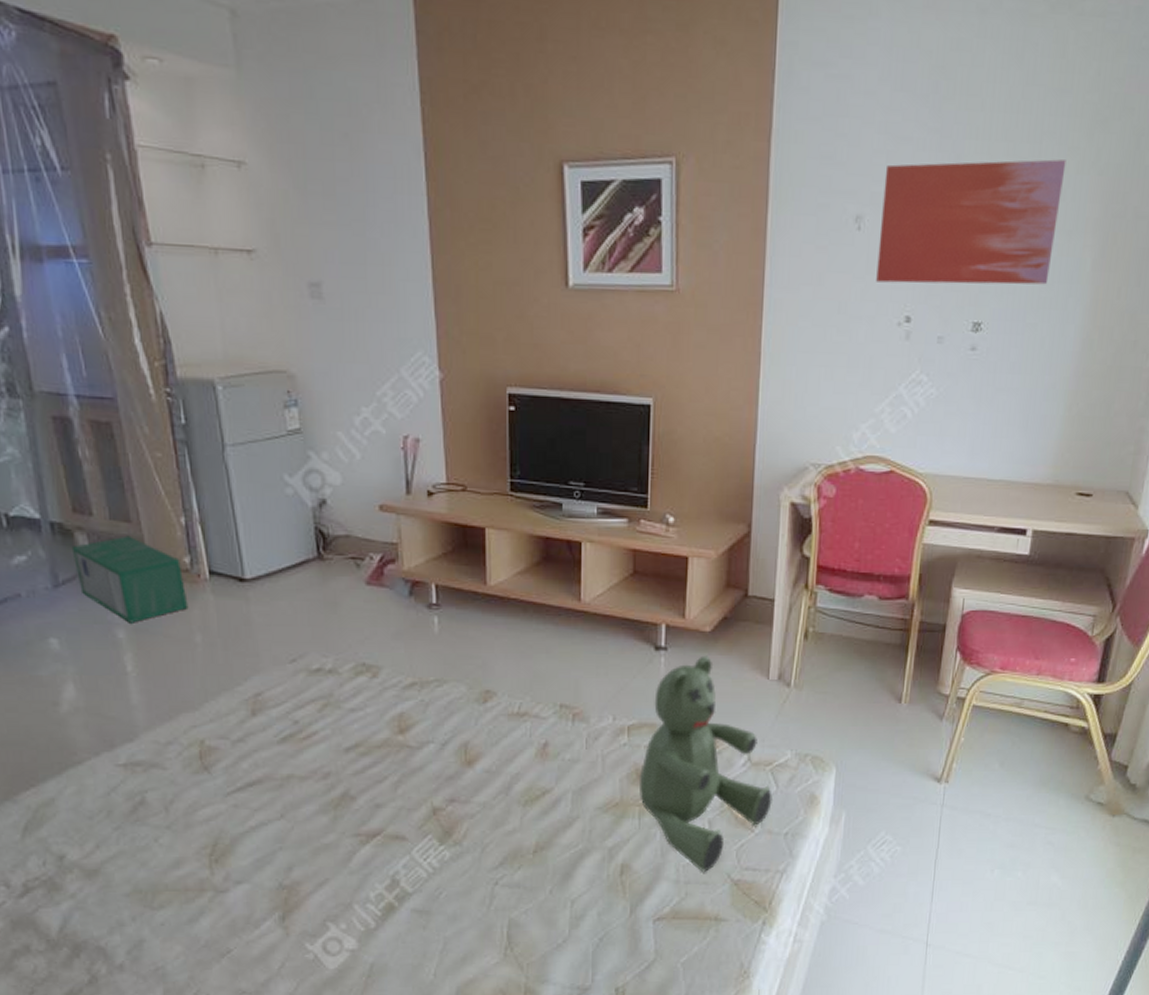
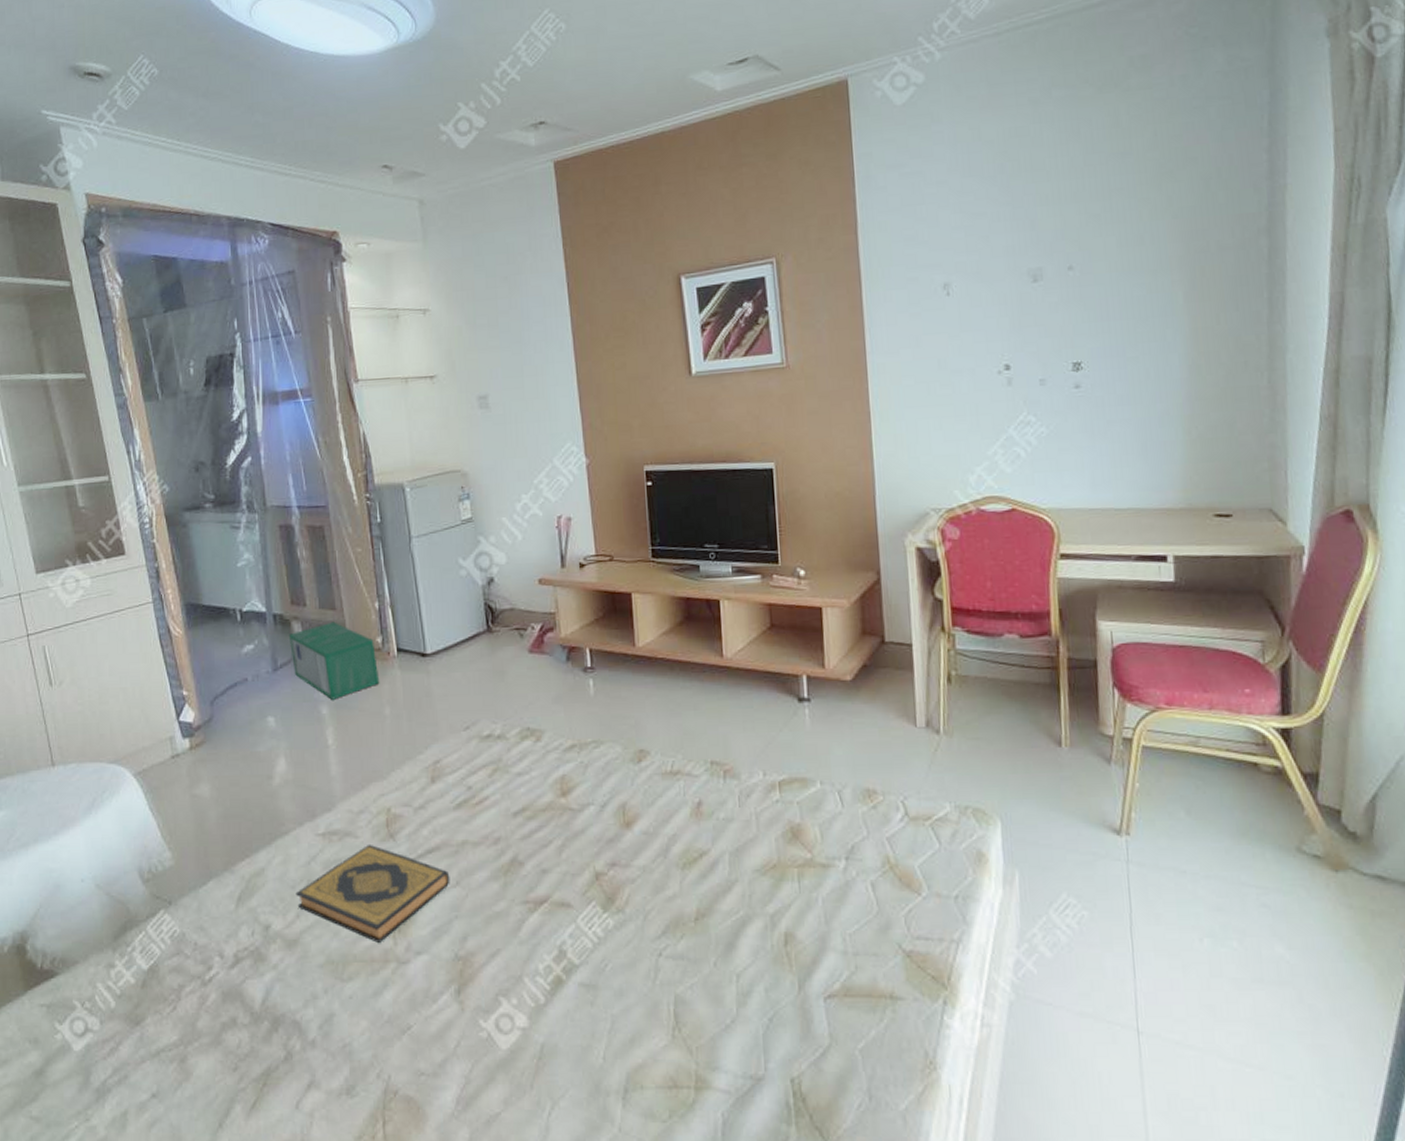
hardback book: none [94,775,274,873] -> present [296,843,450,943]
teddy bear: present [639,655,772,872] -> none [795,705,937,941]
wall art: present [876,159,1066,285] -> none [965,210,1142,338]

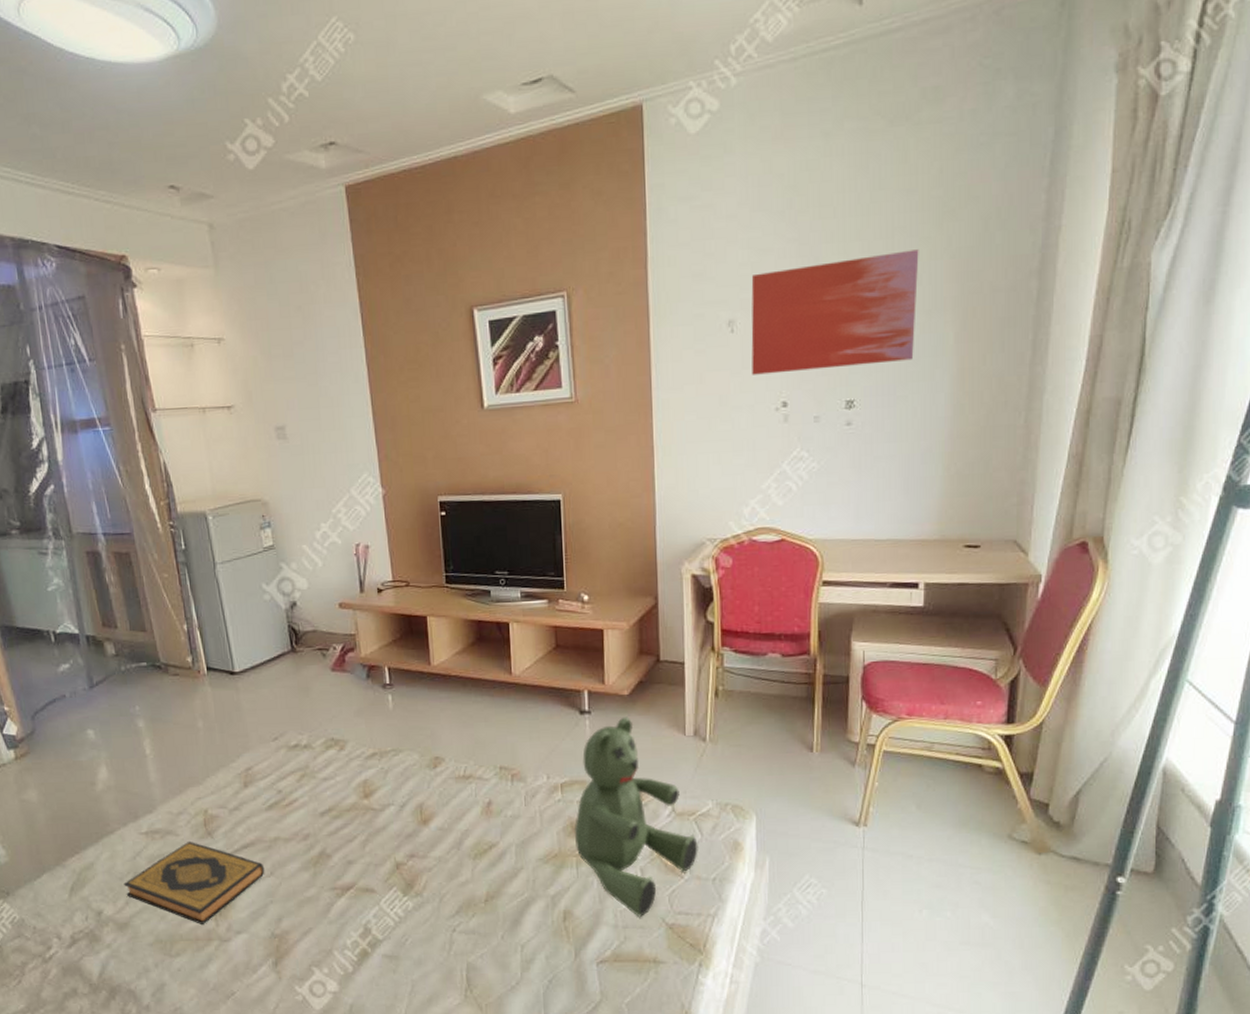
storage bin: present [288,621,380,700] -> none [102,642,192,714]
teddy bear: none [795,705,937,941] -> present [575,716,698,917]
wall art: none [965,210,1142,338] -> present [751,249,919,375]

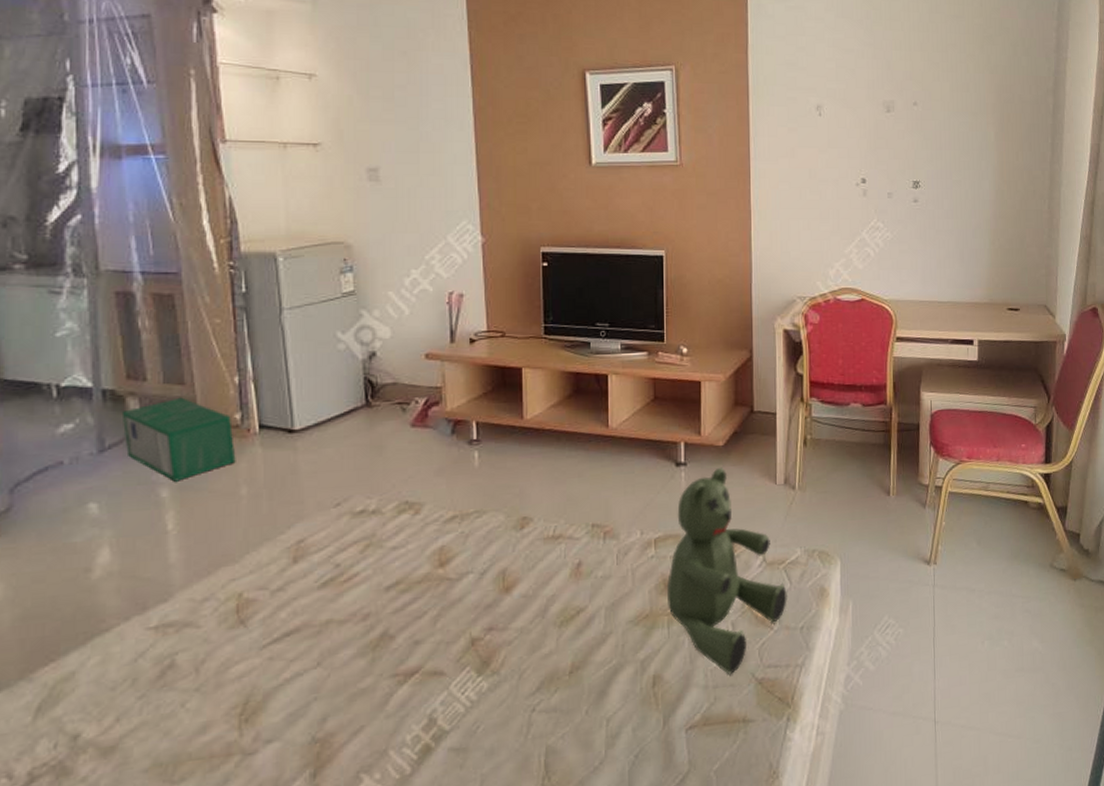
storage bin: none [102,642,192,714] -> present [121,397,236,482]
hardback book: present [124,840,265,924] -> none [116,632,310,737]
wall art: present [751,249,919,375] -> none [836,63,967,154]

